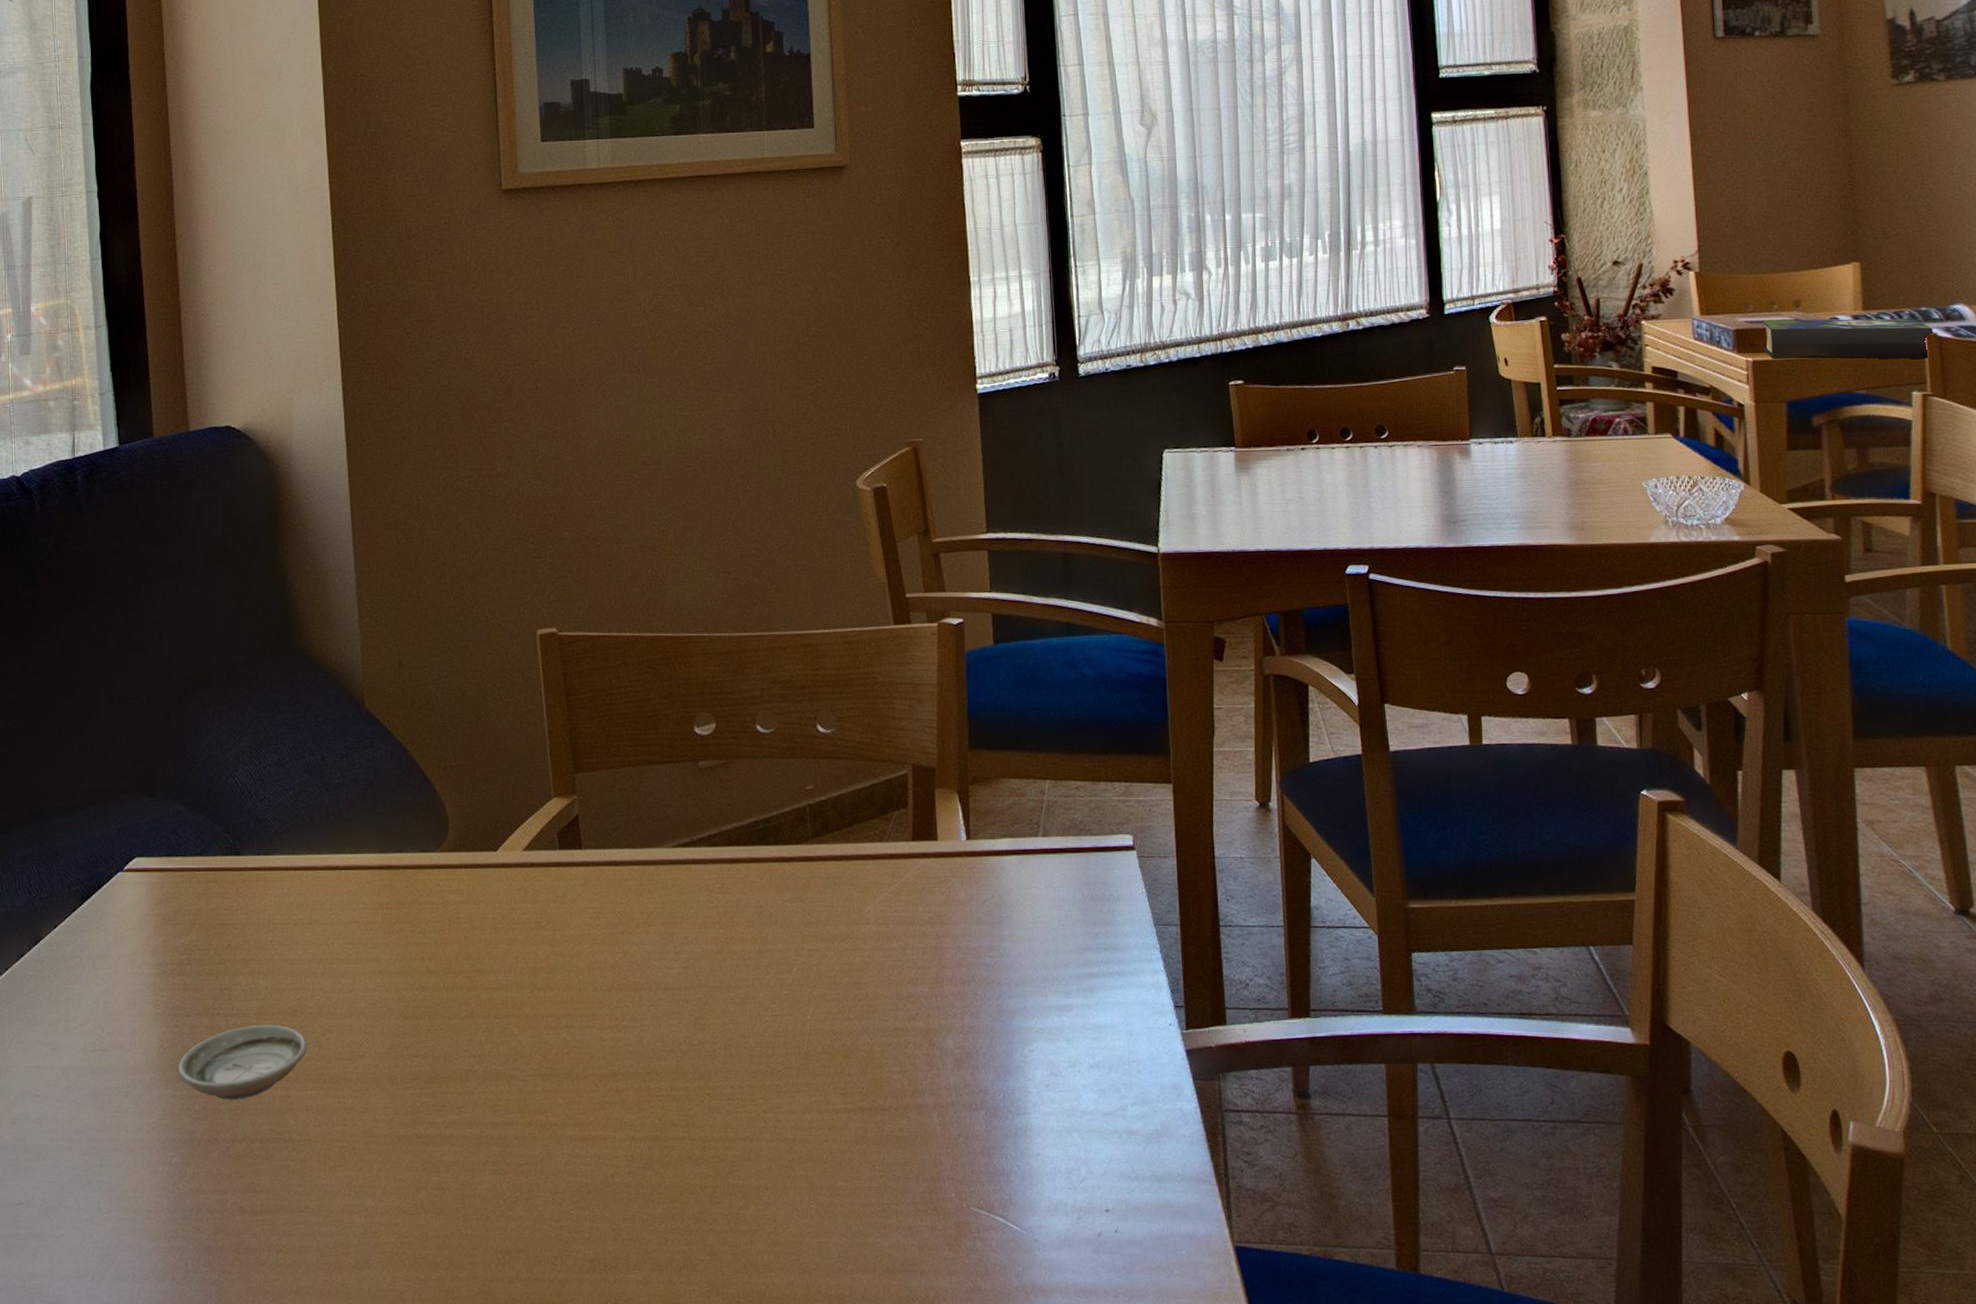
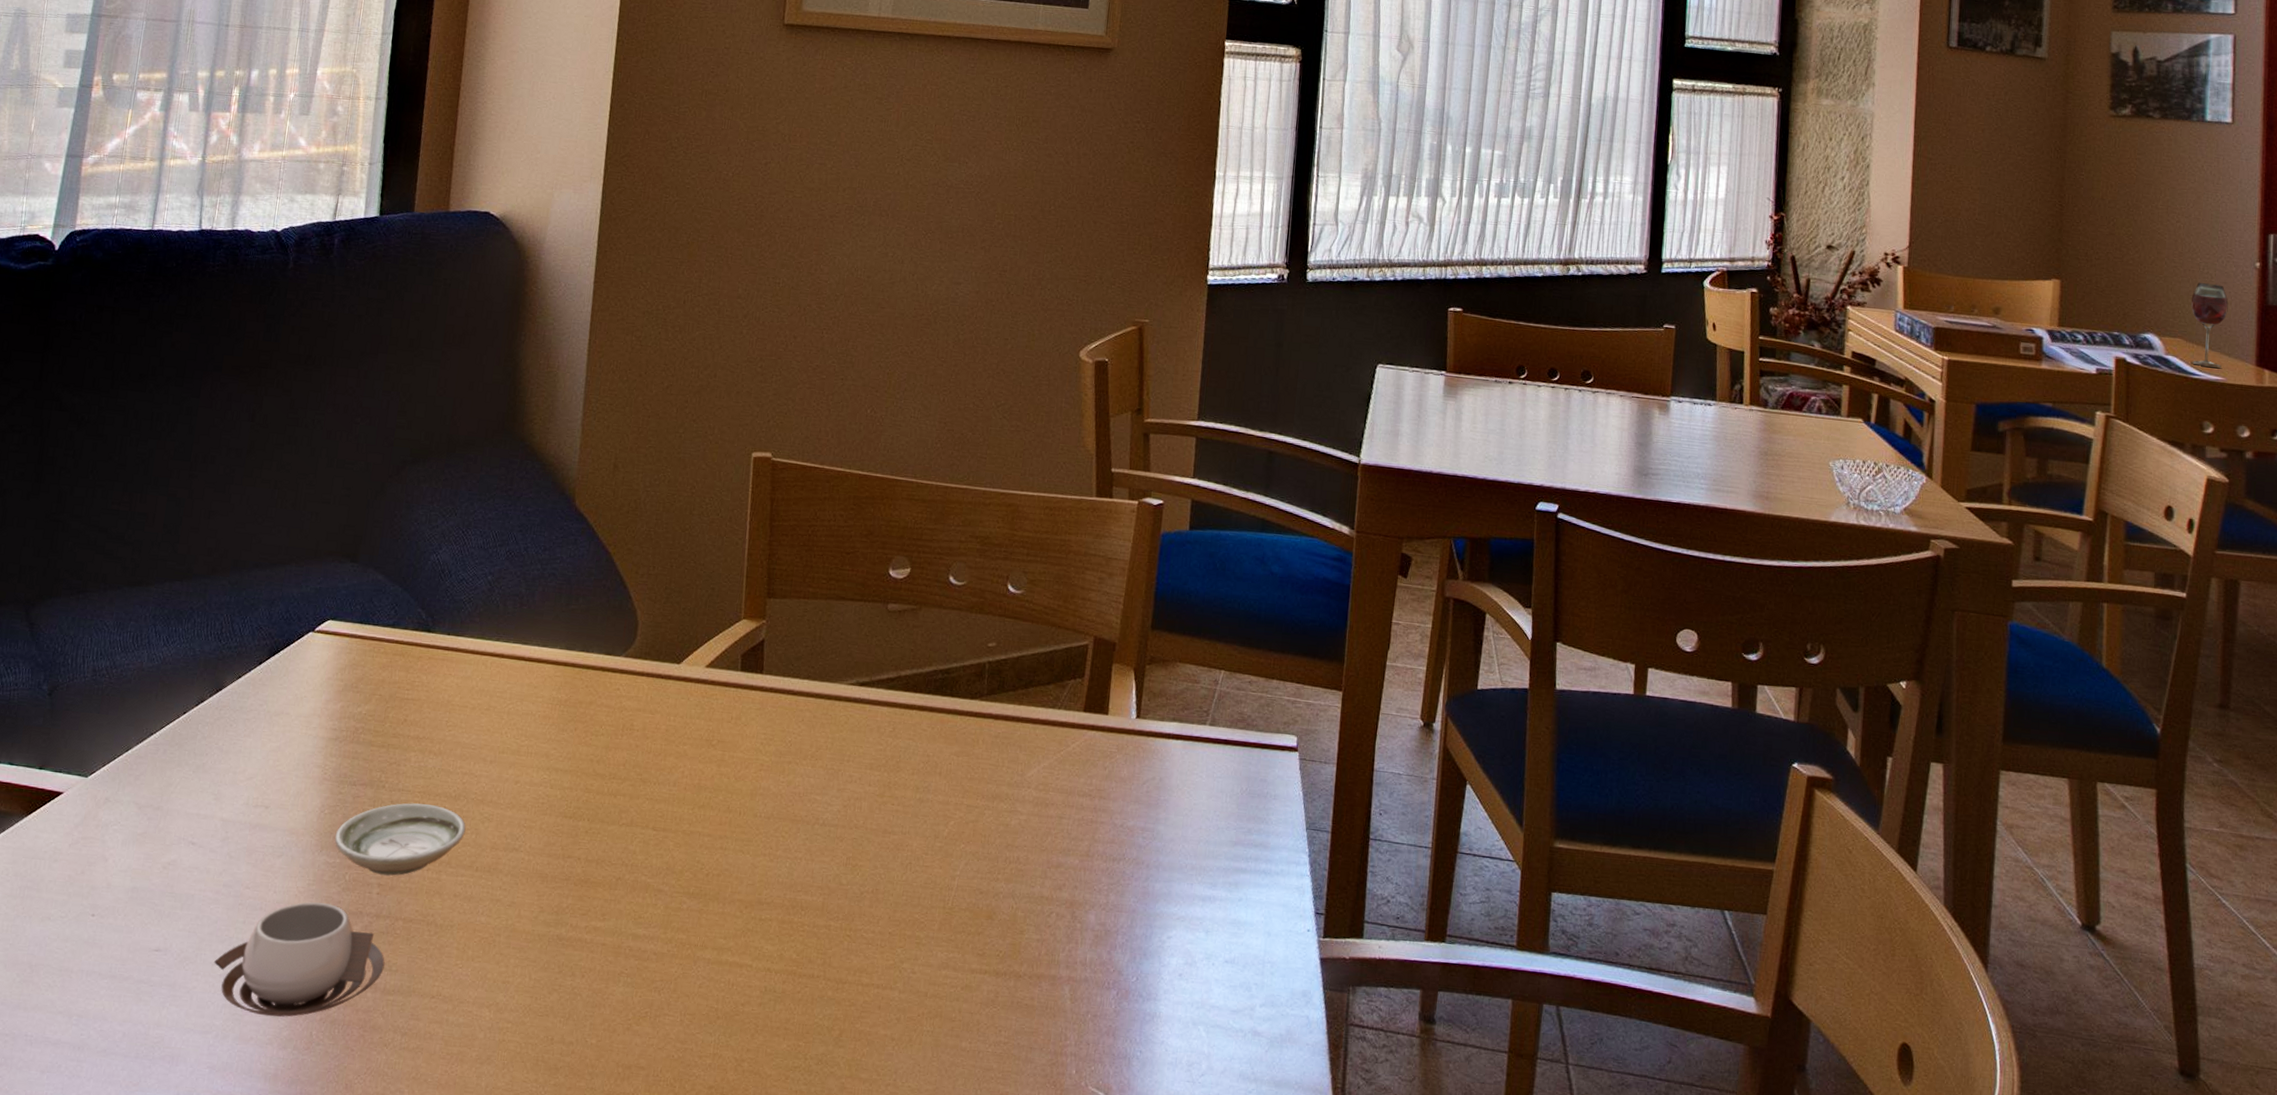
cup: none [77,1135,248,1253] -> present [213,902,385,1017]
book: present [1762,318,1933,359] -> none [1959,322,2123,382]

